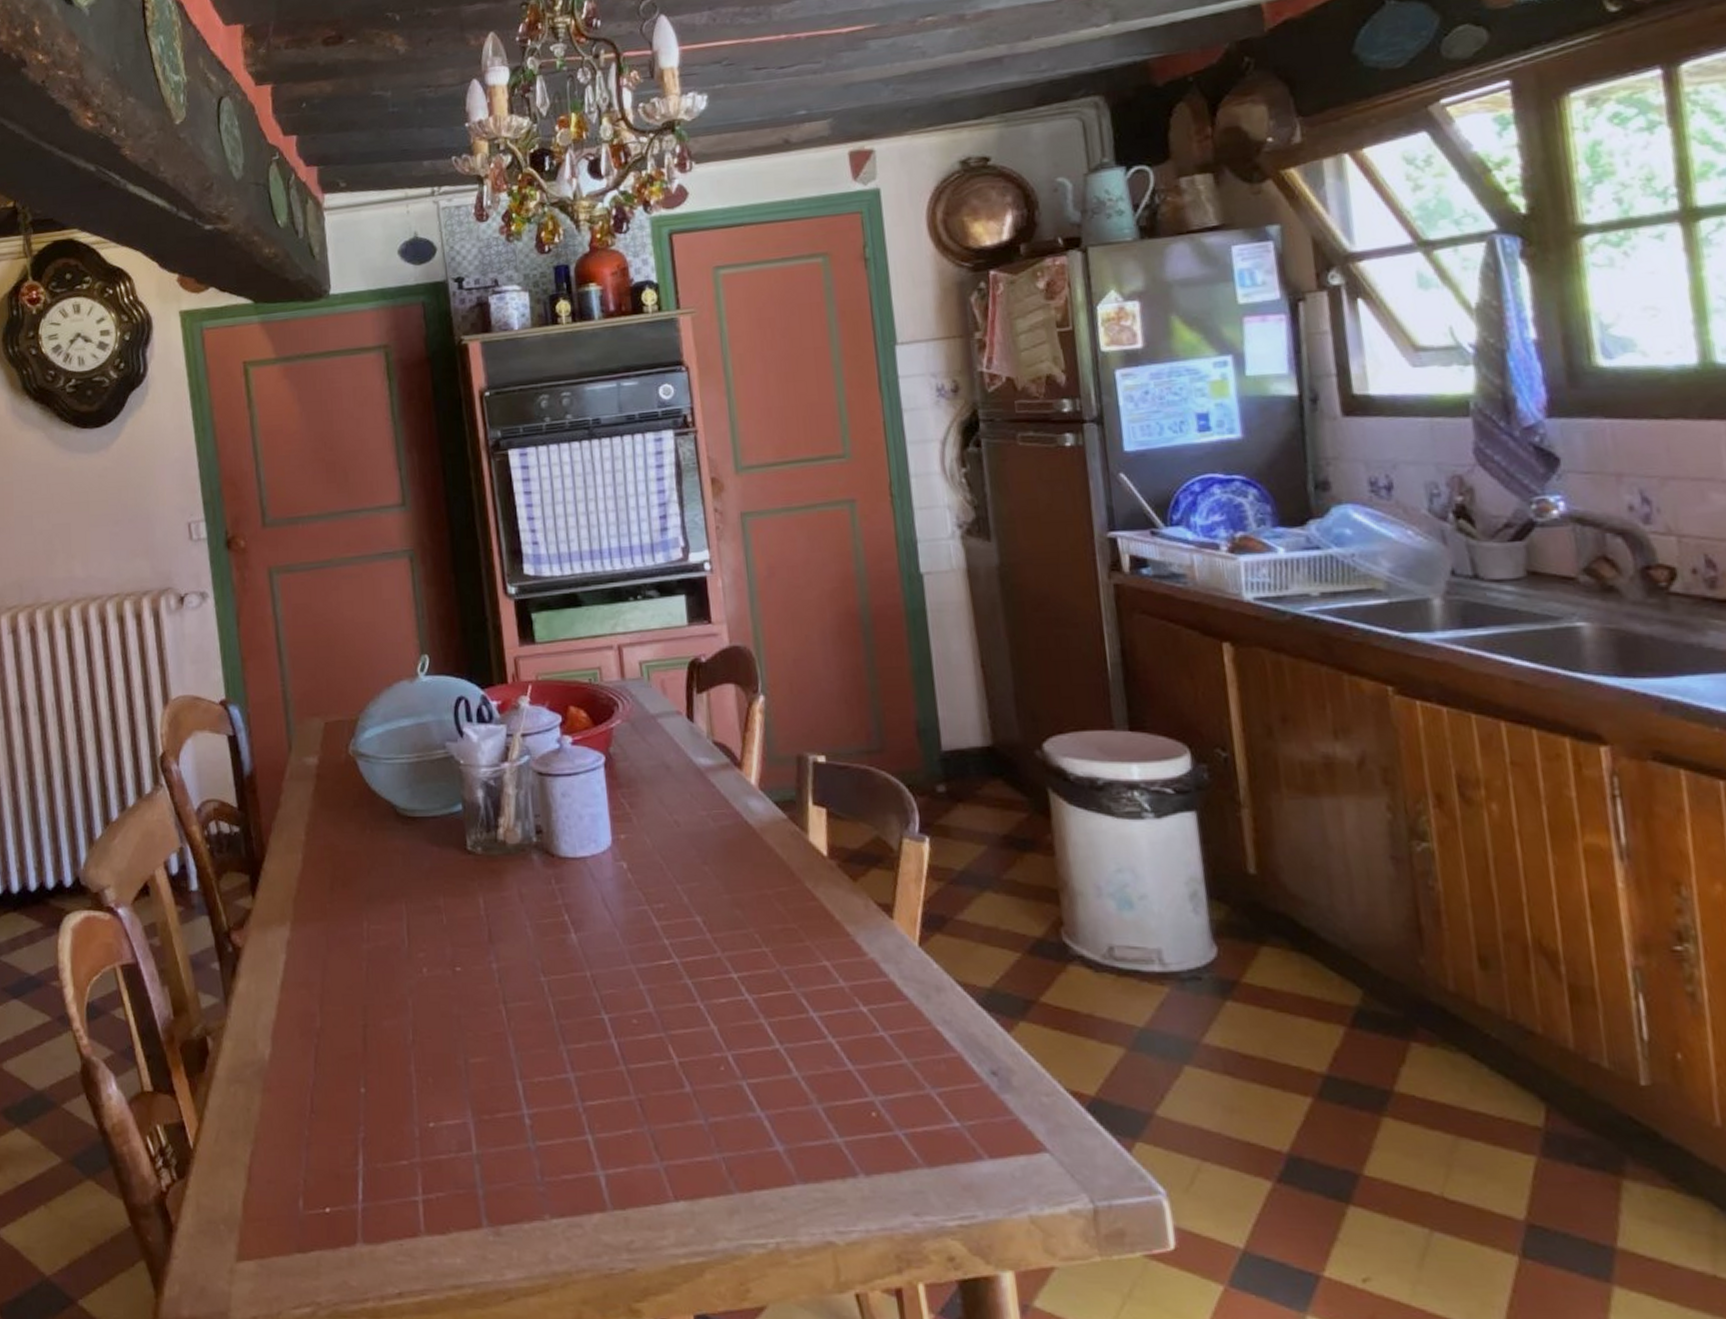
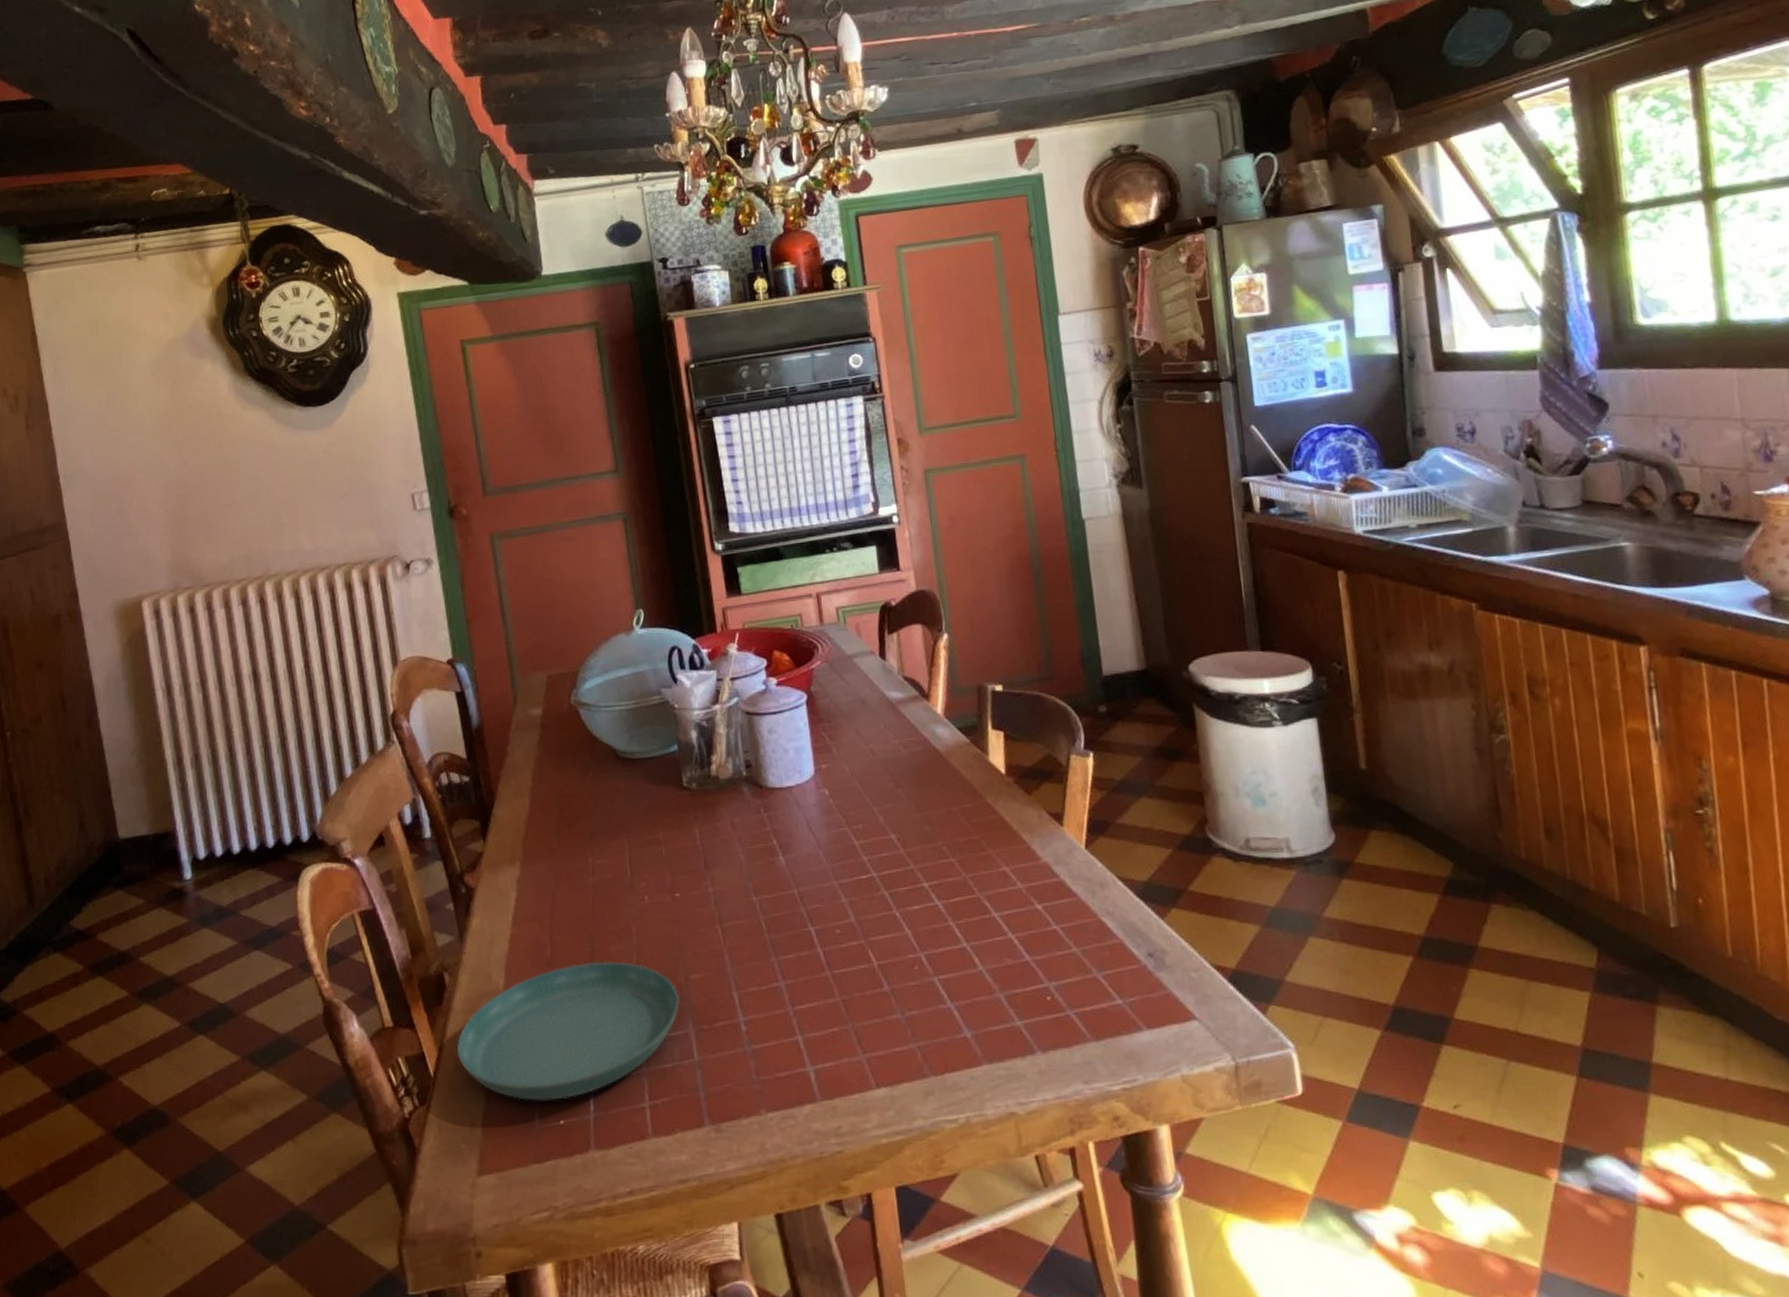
saucer: none [217,1036,458,1186] -> present [456,961,680,1101]

